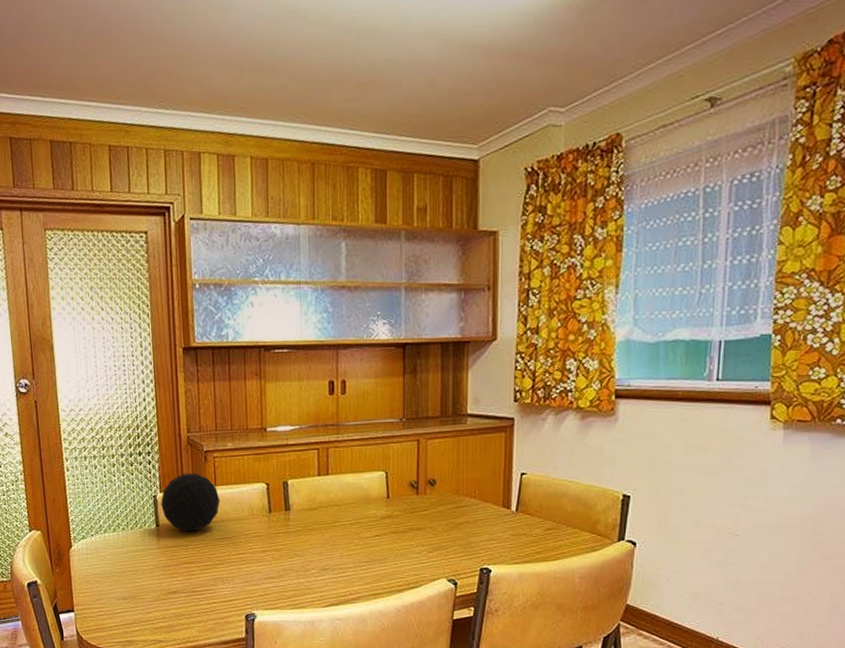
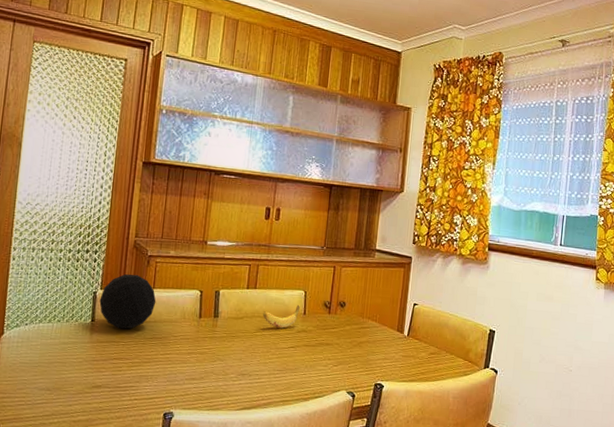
banana: none [339,488,381,516] -> present [262,305,300,329]

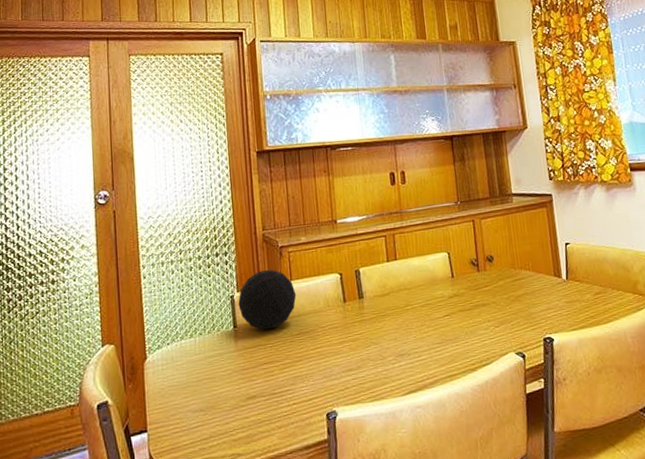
banana: present [262,305,300,329] -> none [408,269,447,298]

